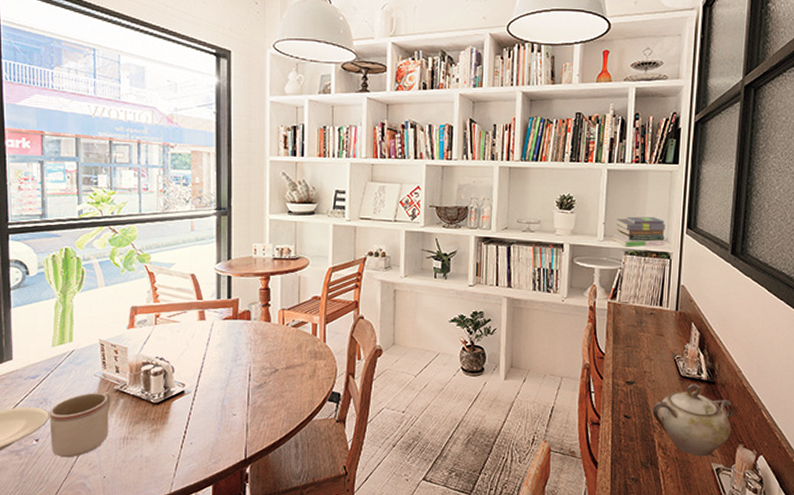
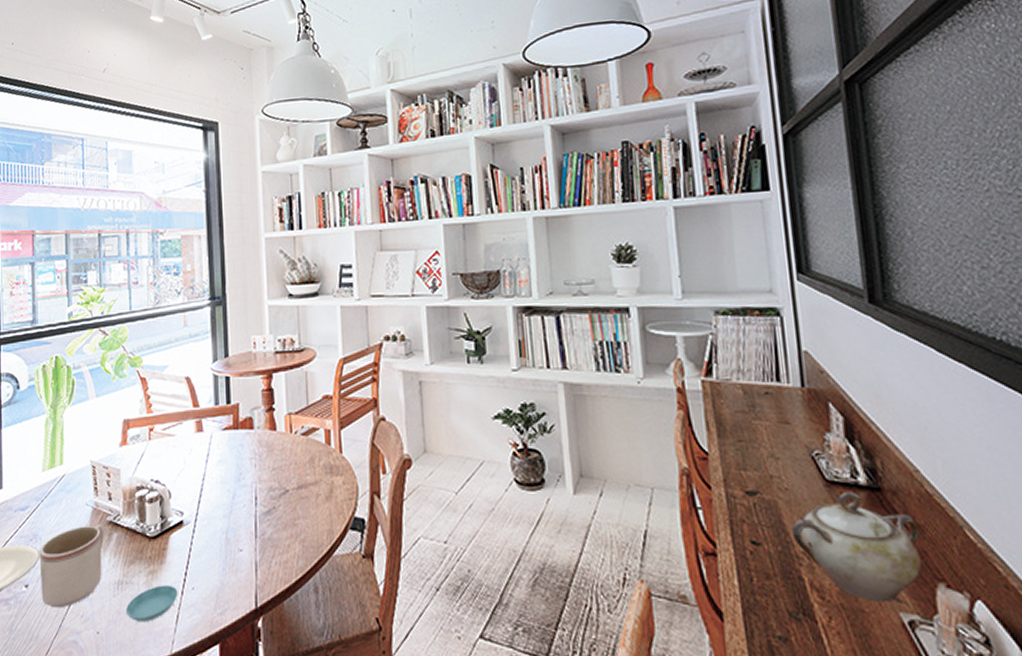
saucer: none [130,441,178,469] -> present [125,585,178,623]
books: present [612,216,665,247] -> none [693,262,769,305]

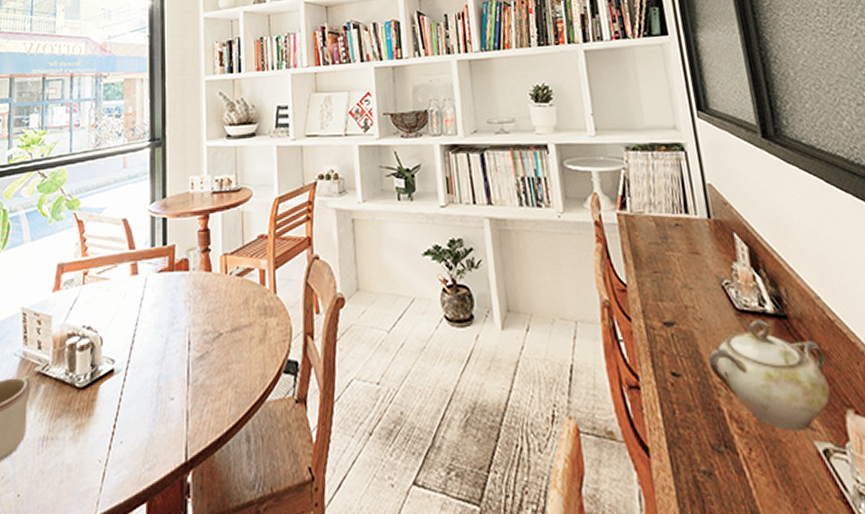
saucer: present [125,585,178,623] -> none [49,440,106,482]

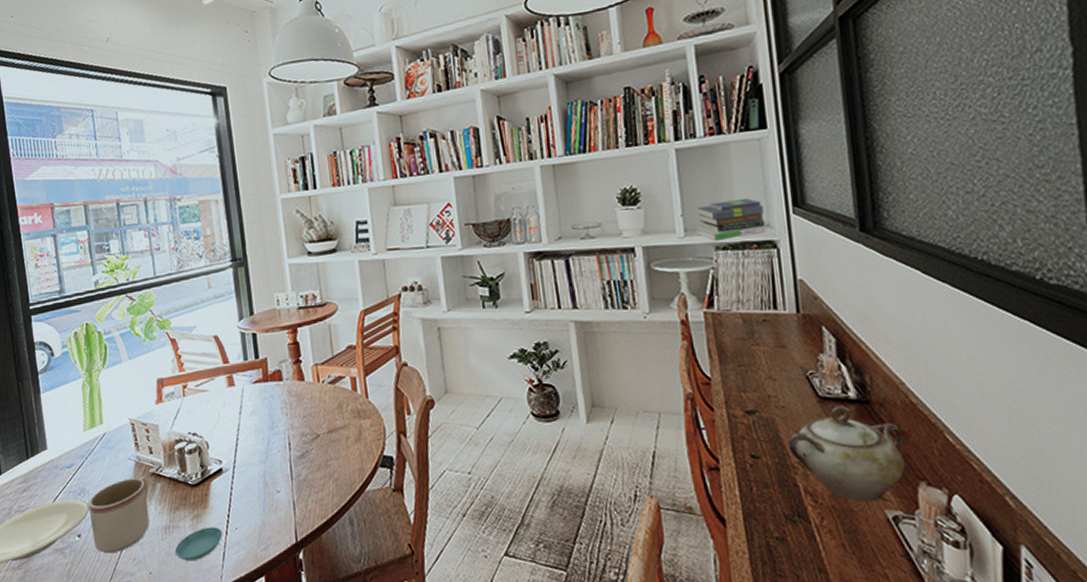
saucer: none [49,440,106,482] -> present [174,527,223,562]
books: none [605,101,673,141] -> present [695,198,766,241]

